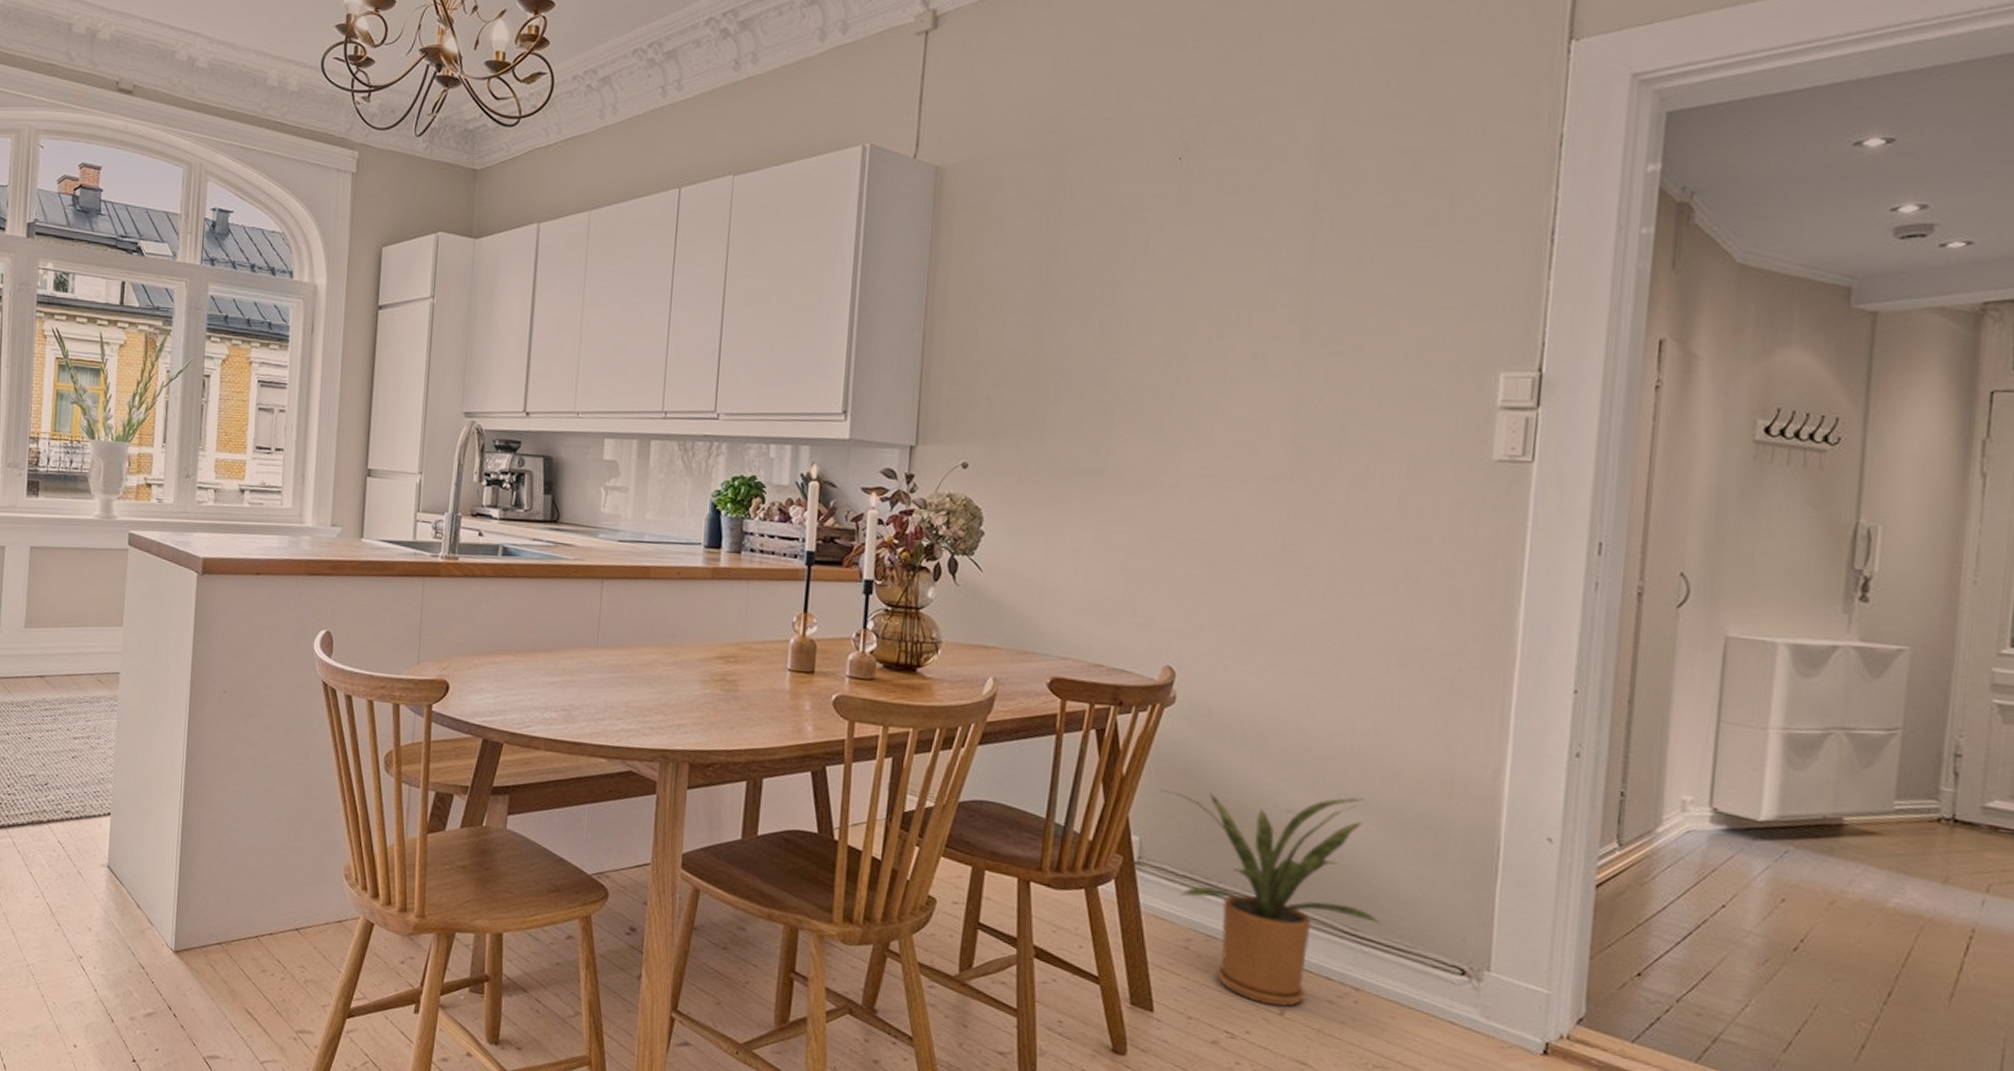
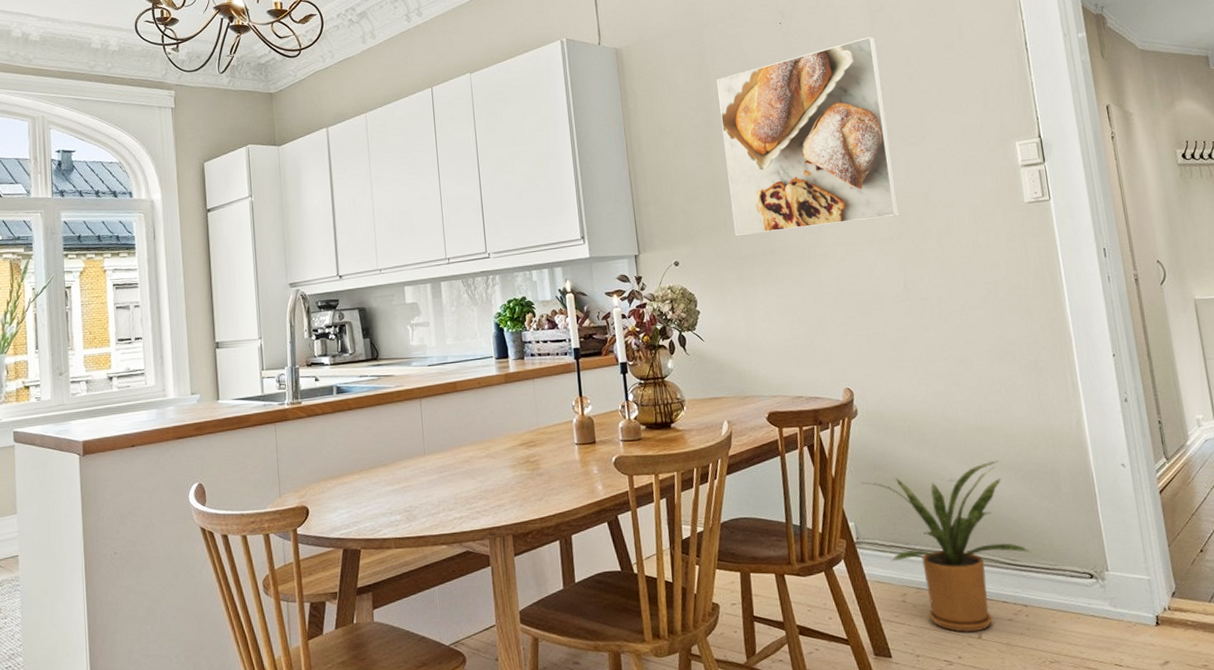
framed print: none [1053,192,1319,451] -> present [716,36,900,237]

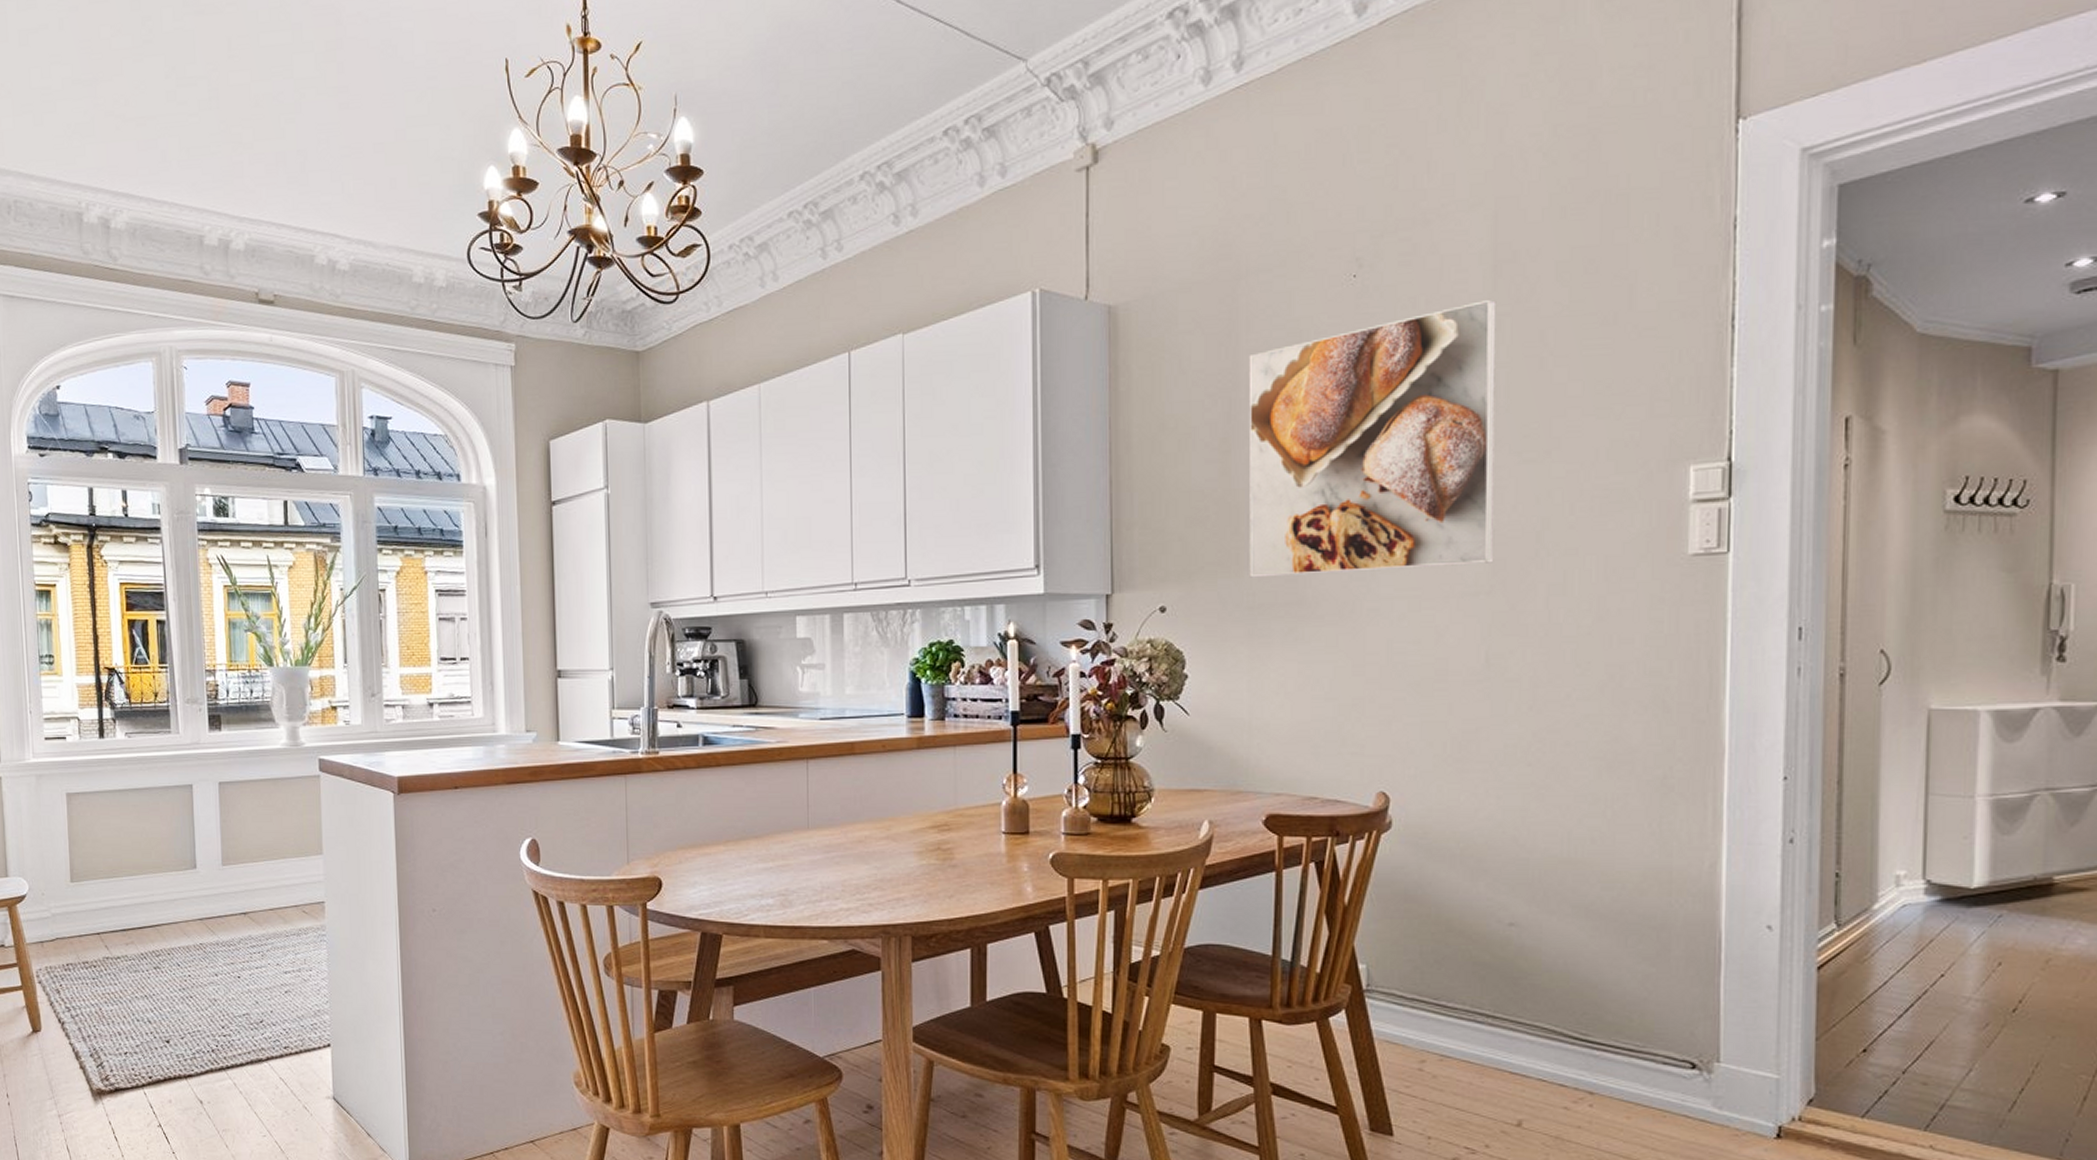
house plant: present [861,460,1031,633] -> none [1383,904,1611,1118]

